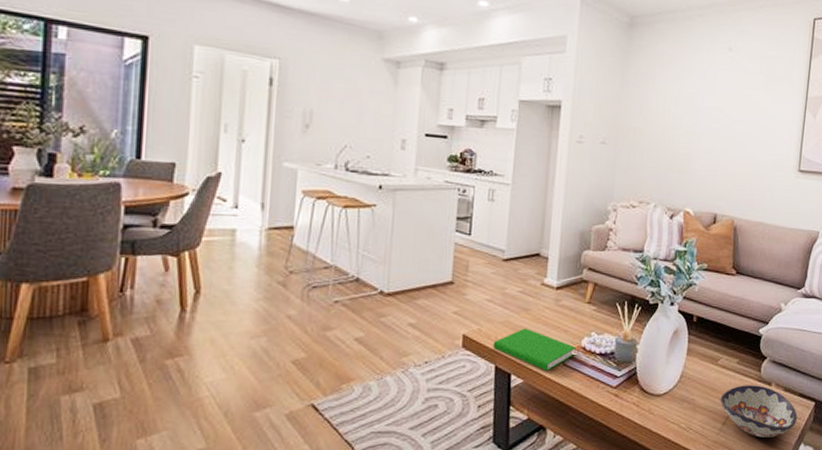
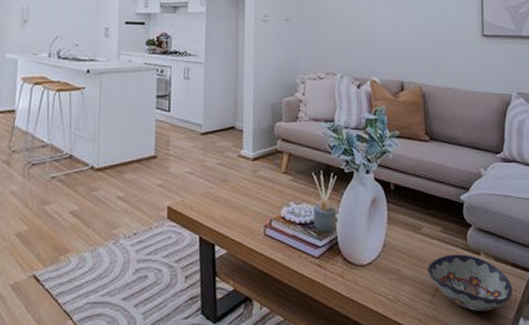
book: present [493,328,576,372] -> none [196,199,276,242]

